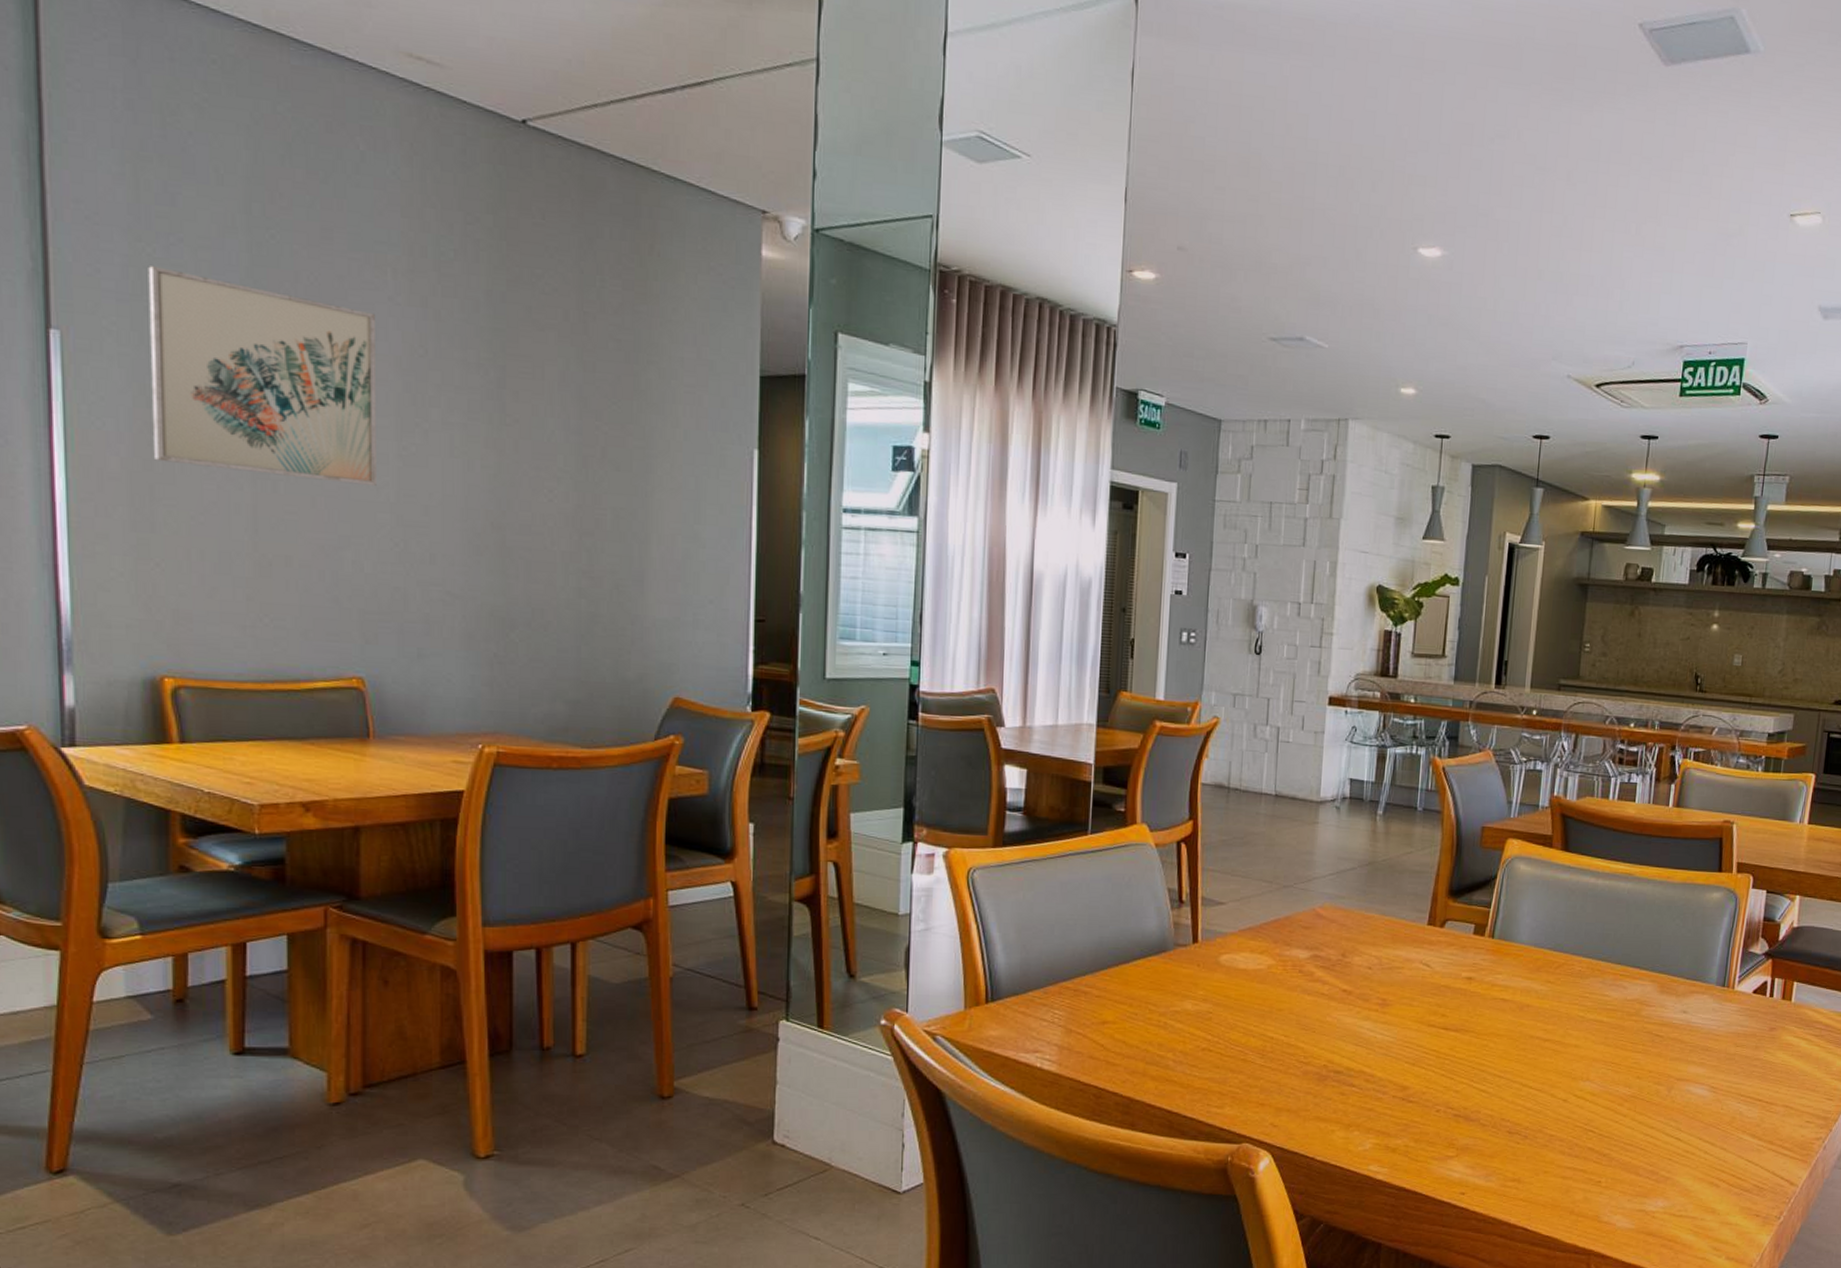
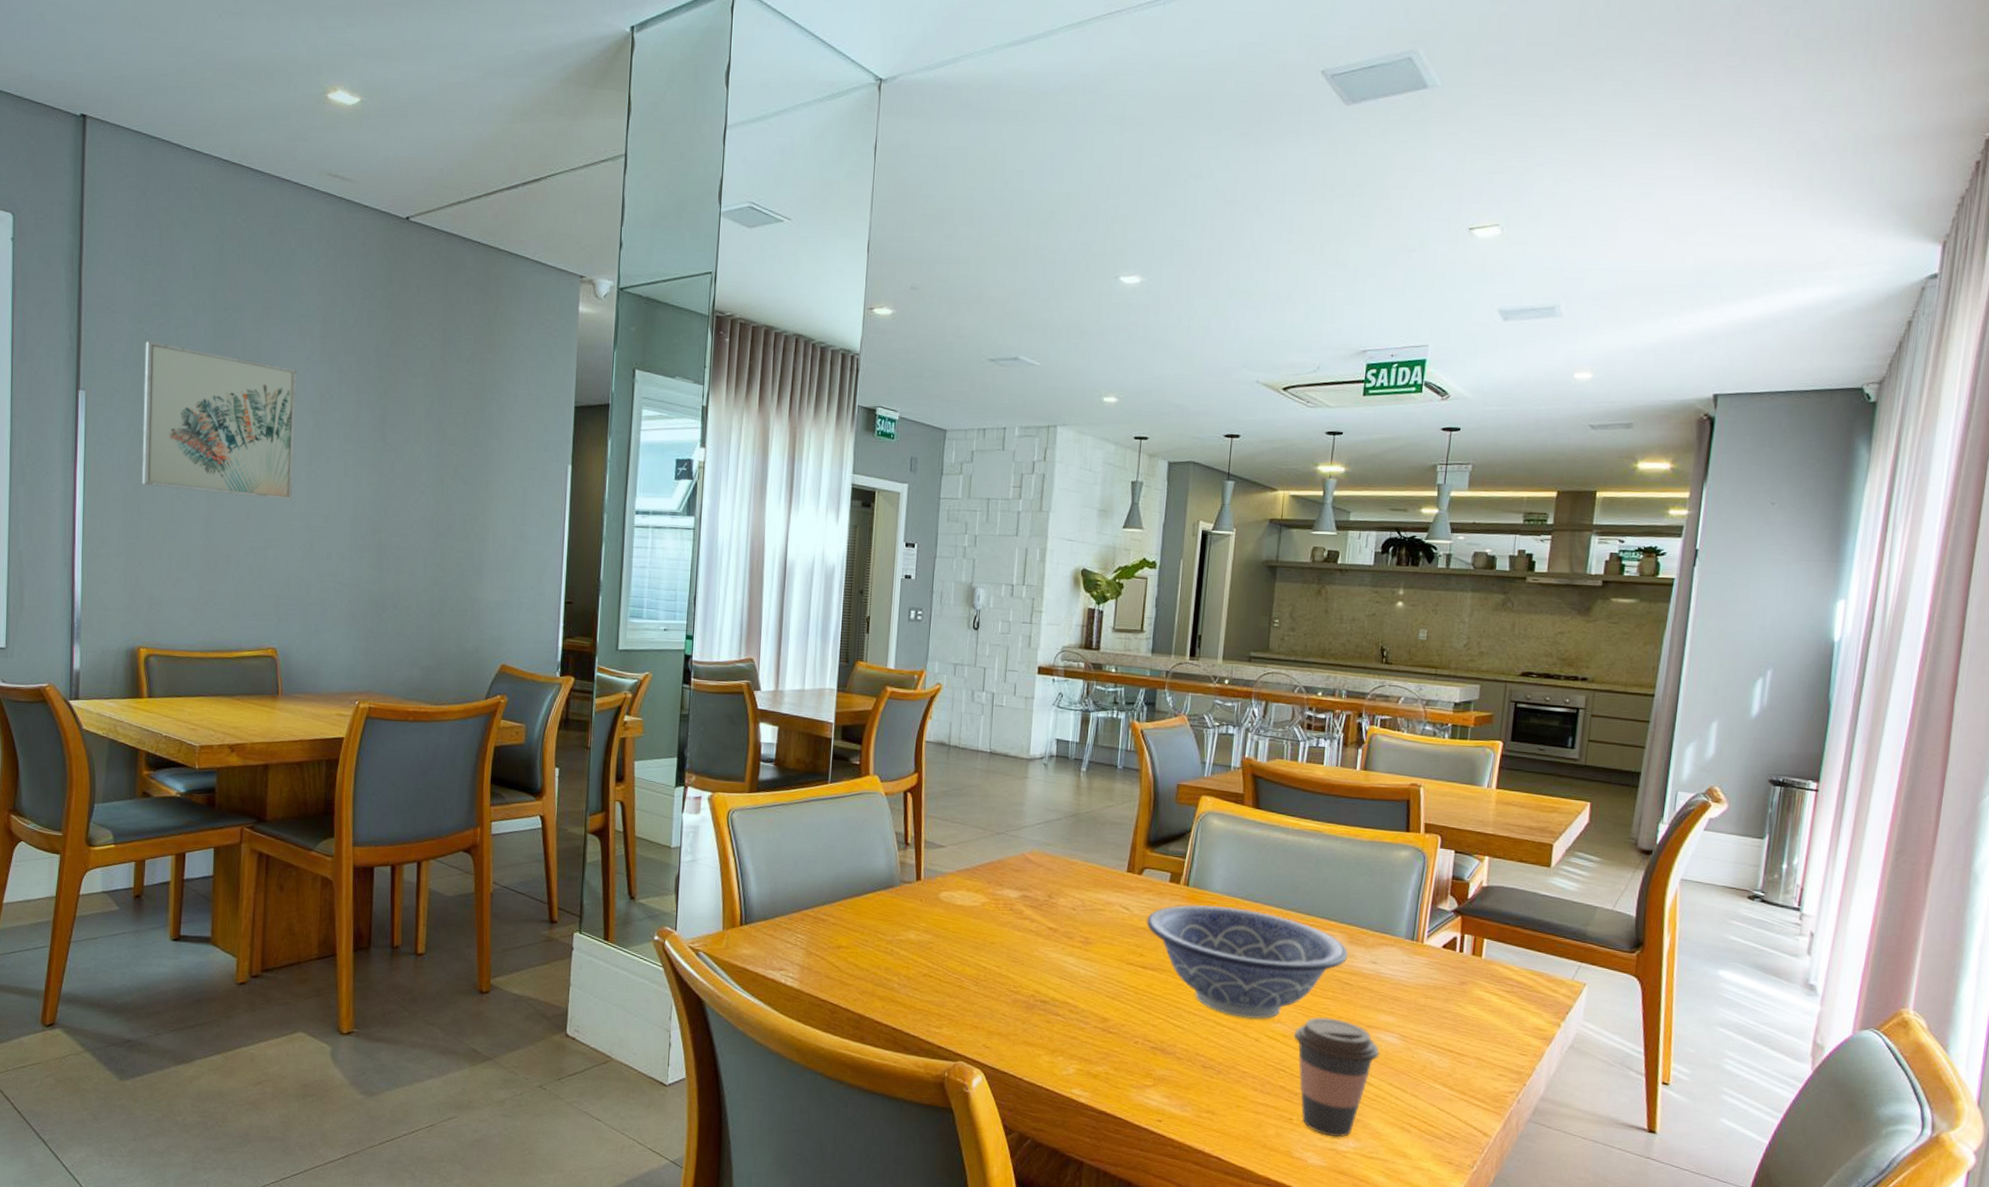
decorative bowl: none [1448,958,1659,1079] -> present [1146,904,1348,1020]
coffee cup: none [1603,1072,1690,1196] -> present [1294,1017,1380,1137]

